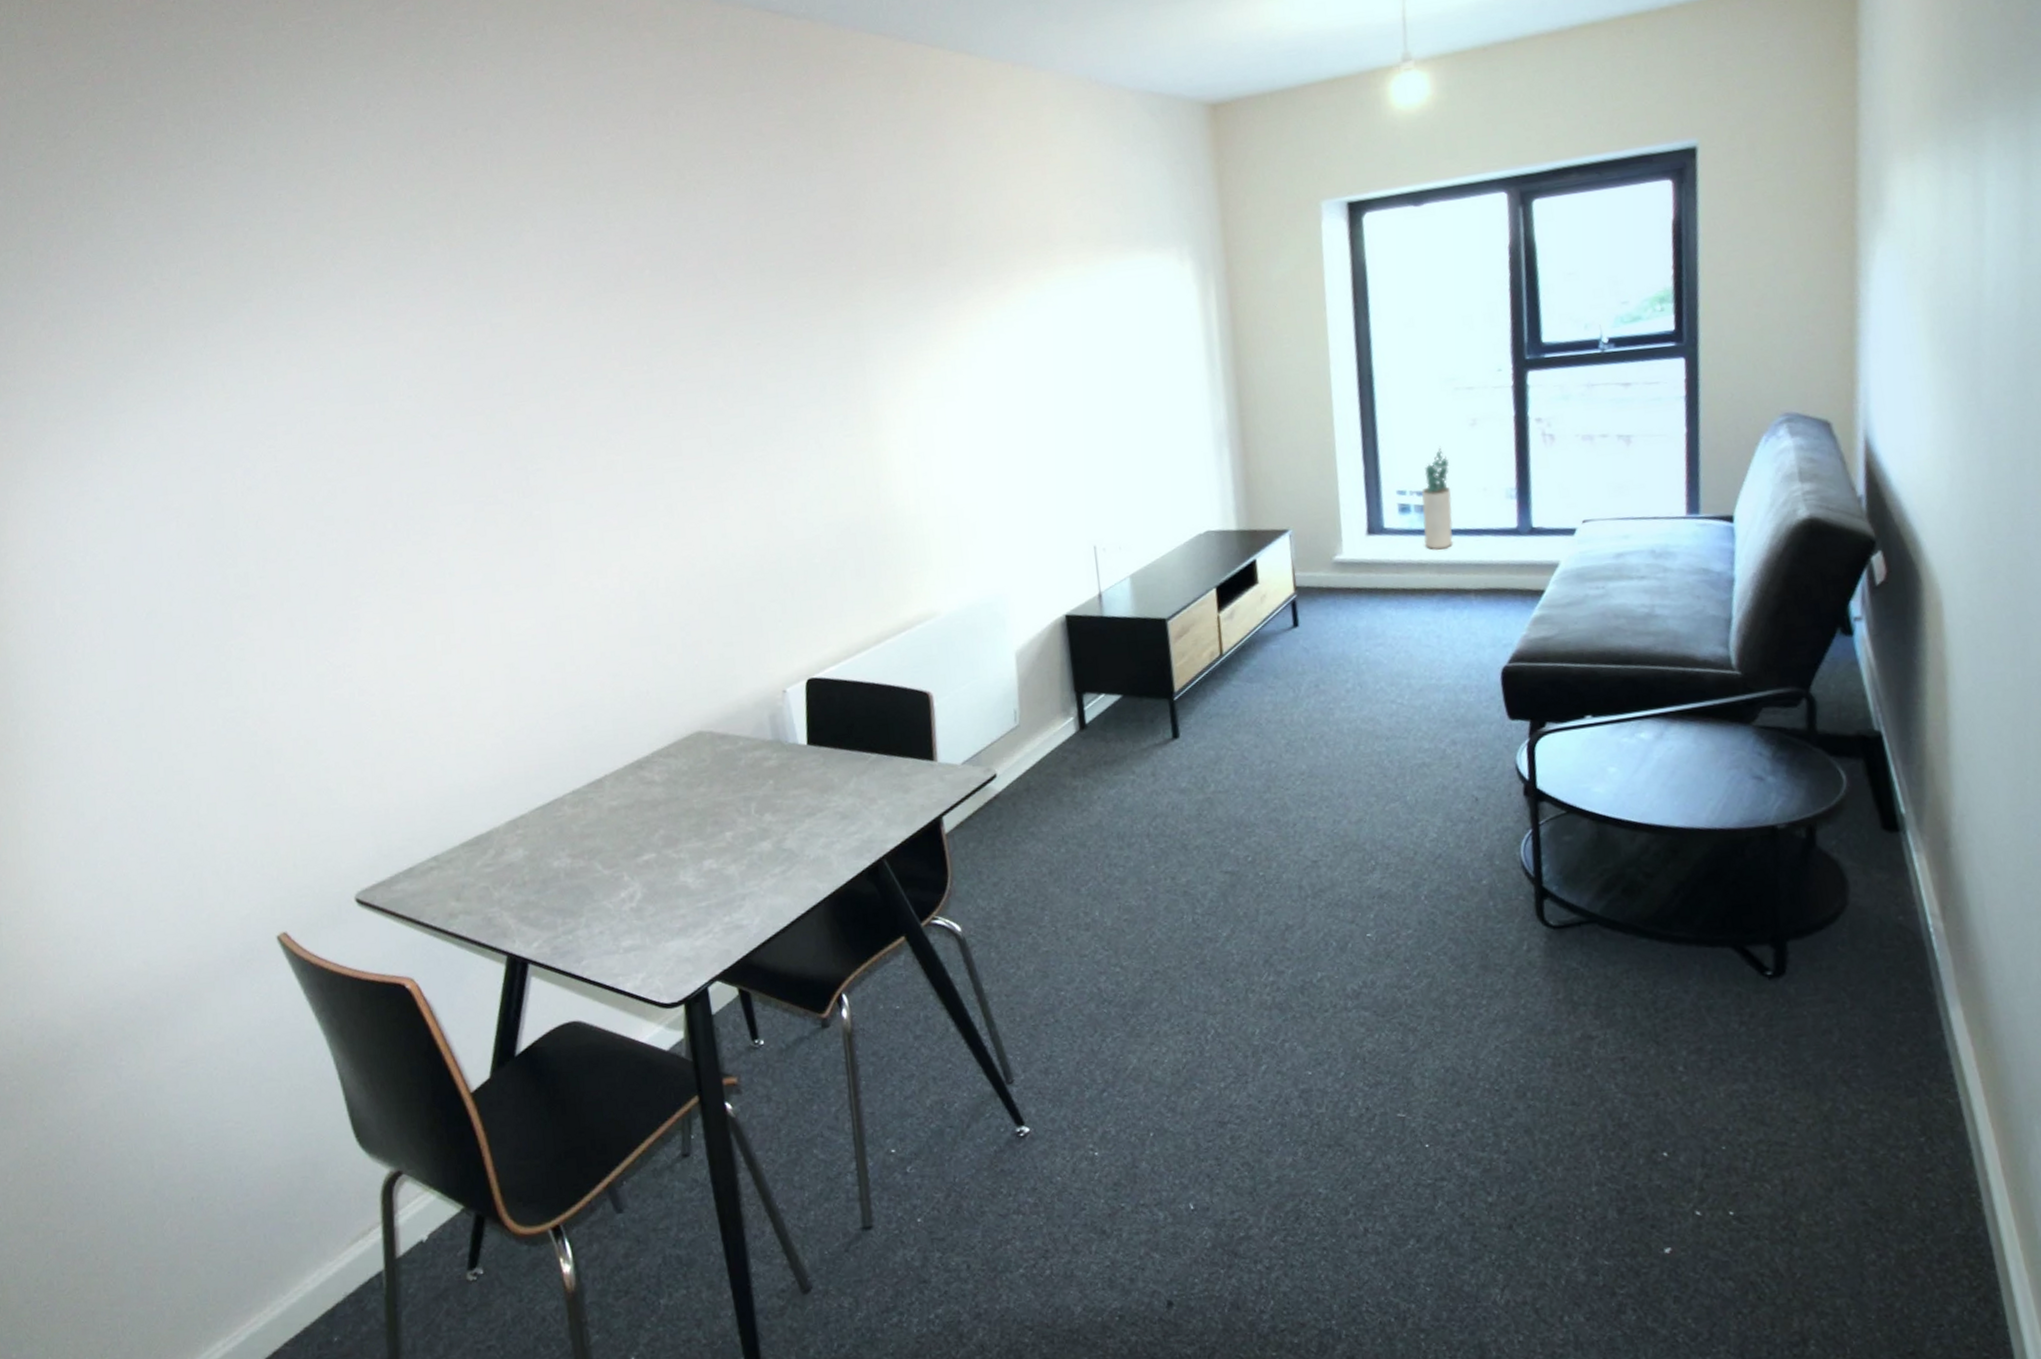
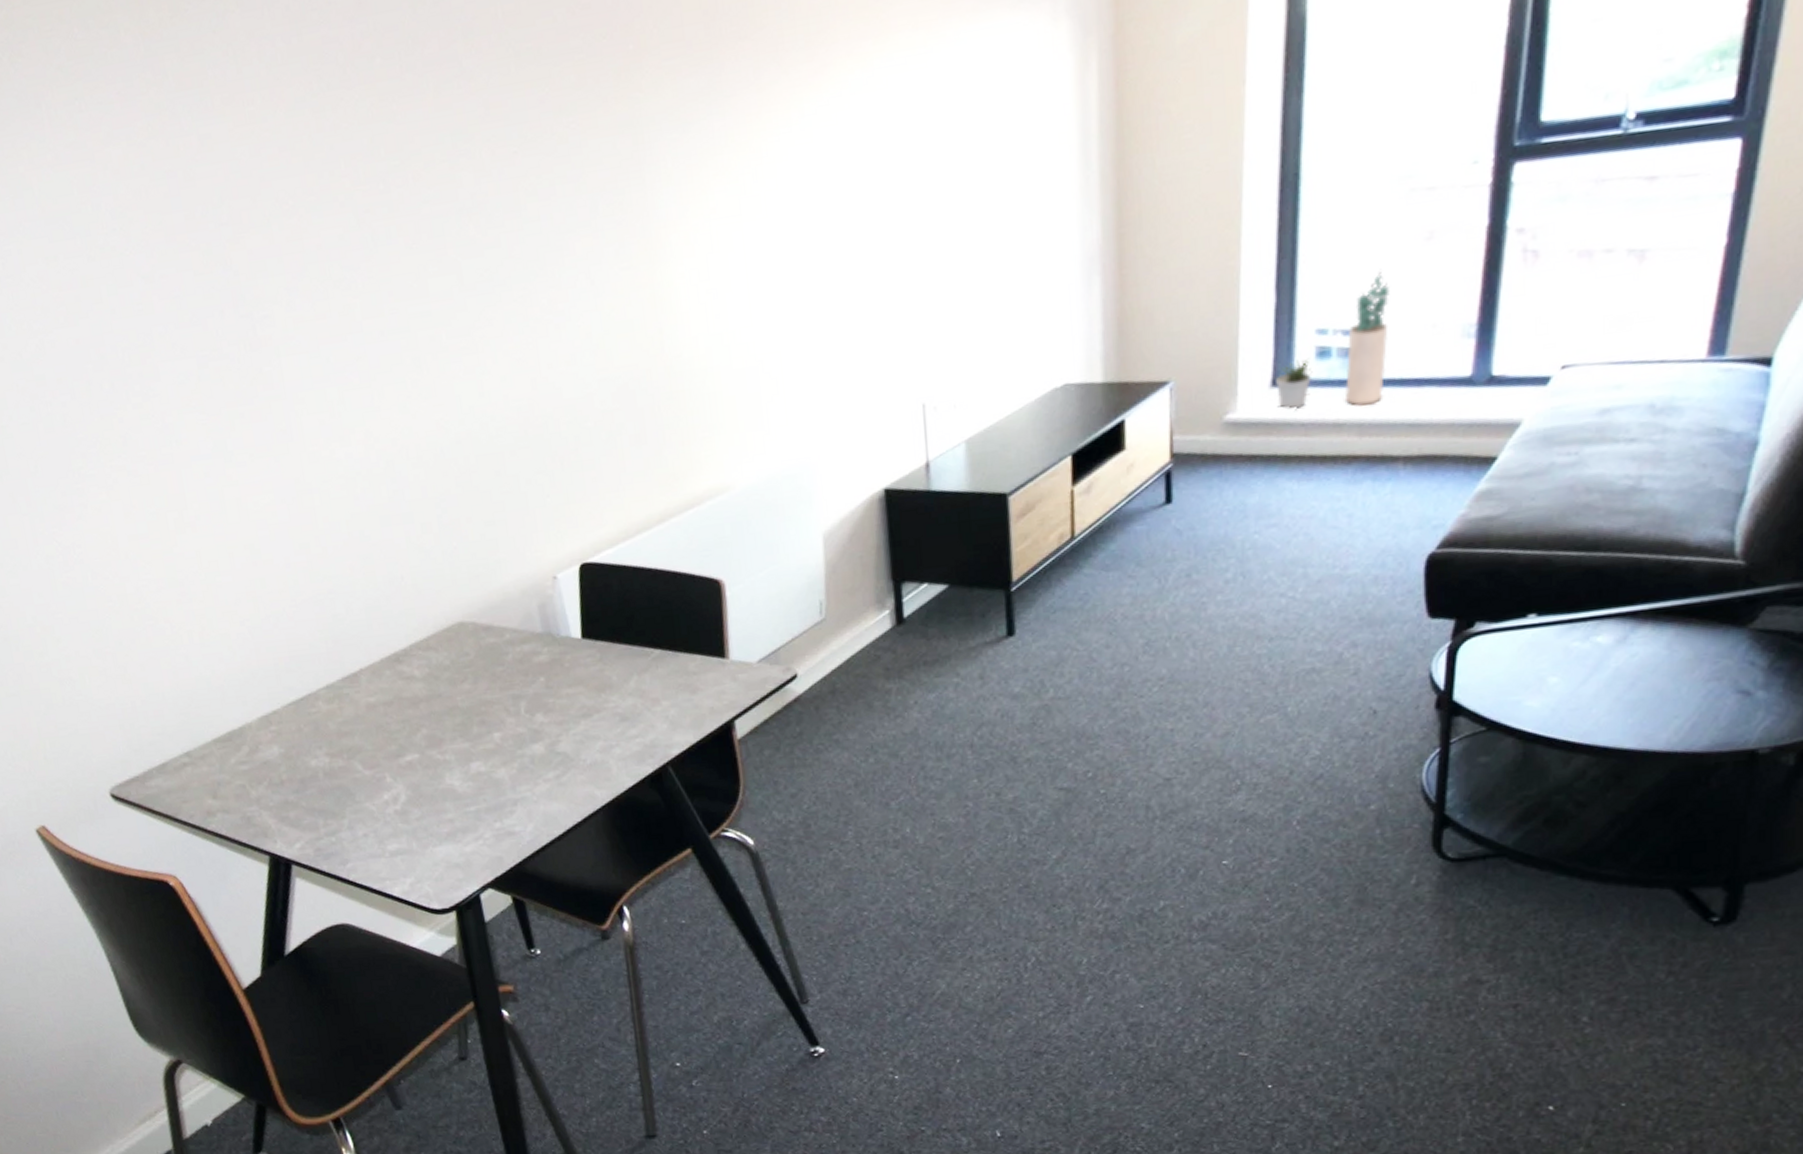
potted plant: none [1370,512,1398,553] -> present [1276,358,1313,411]

